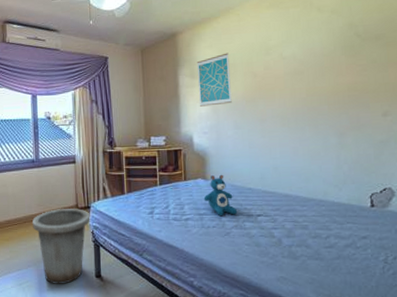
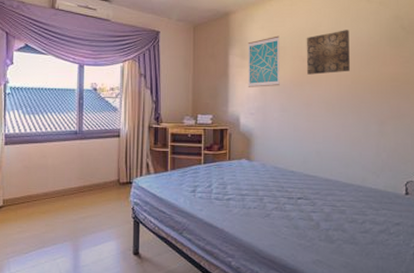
trash can: present [32,208,89,284] -> none [71,182,130,260]
teddy bear: present [203,174,238,217] -> none [246,156,279,198]
wall art: none [256,41,304,90] -> present [306,30,350,75]

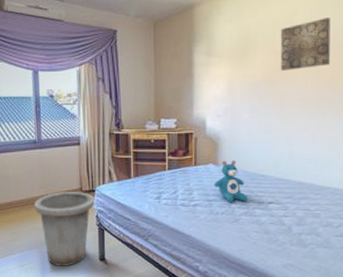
trash can: none [71,182,130,260] -> present [35,191,94,266]
teddy bear: none [246,156,279,198] -> present [214,160,248,203]
wall art: present [247,36,280,87] -> none [214,28,250,88]

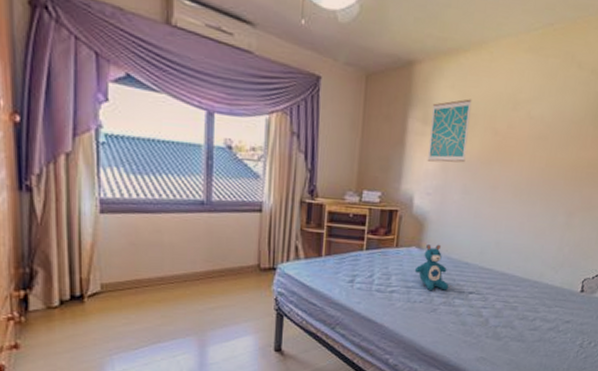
trash can: present [35,191,94,266] -> none [196,267,274,358]
wall art: none [214,28,250,88] -> present [427,99,472,163]
wall art: present [280,17,331,71] -> none [497,100,553,153]

